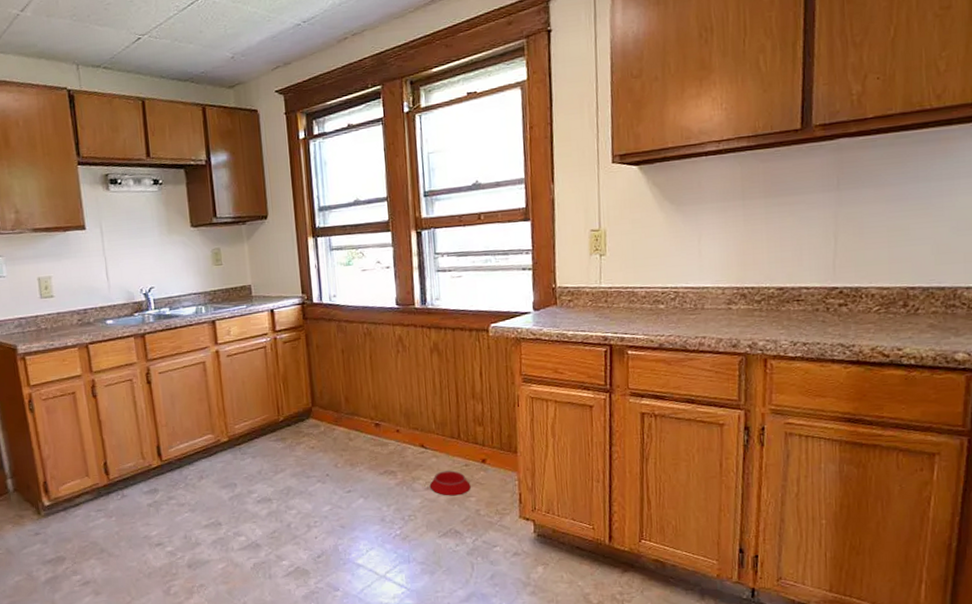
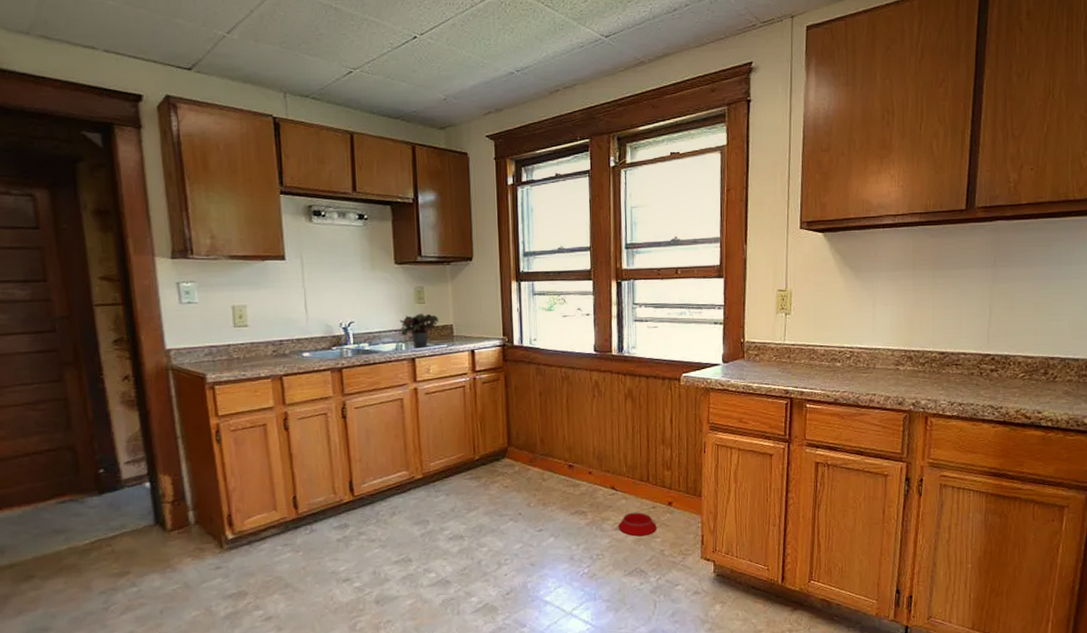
potted plant: none [198,275,237,310] -> present [399,313,439,348]

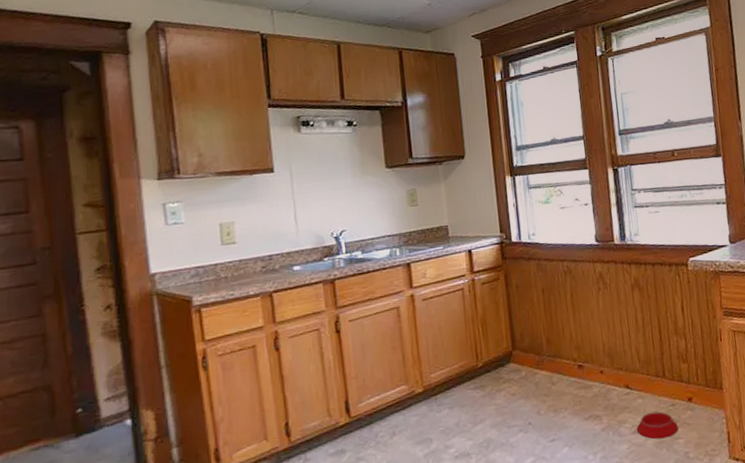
potted plant: present [399,313,439,348] -> none [392,215,434,252]

